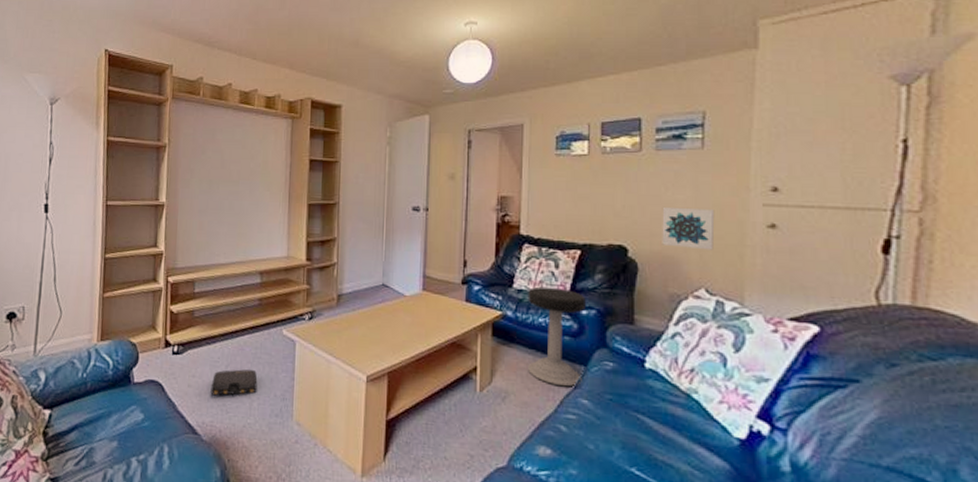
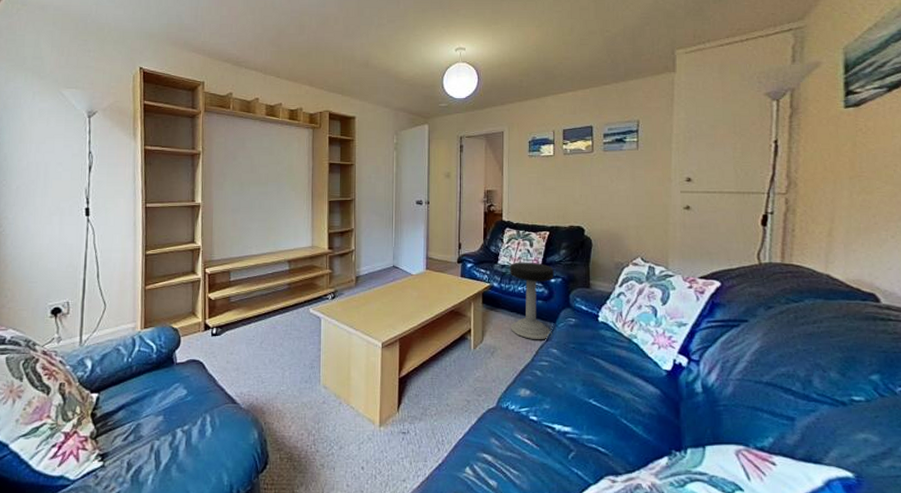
bag: present [210,369,258,396] -> none [247,345,289,369]
wall art: present [662,208,715,250] -> none [609,196,647,228]

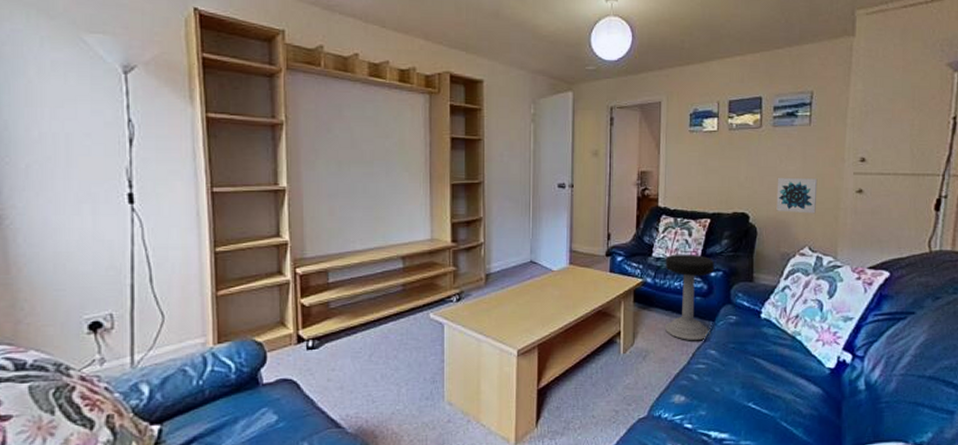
wall art: none [609,196,647,228] -> present [776,178,818,214]

